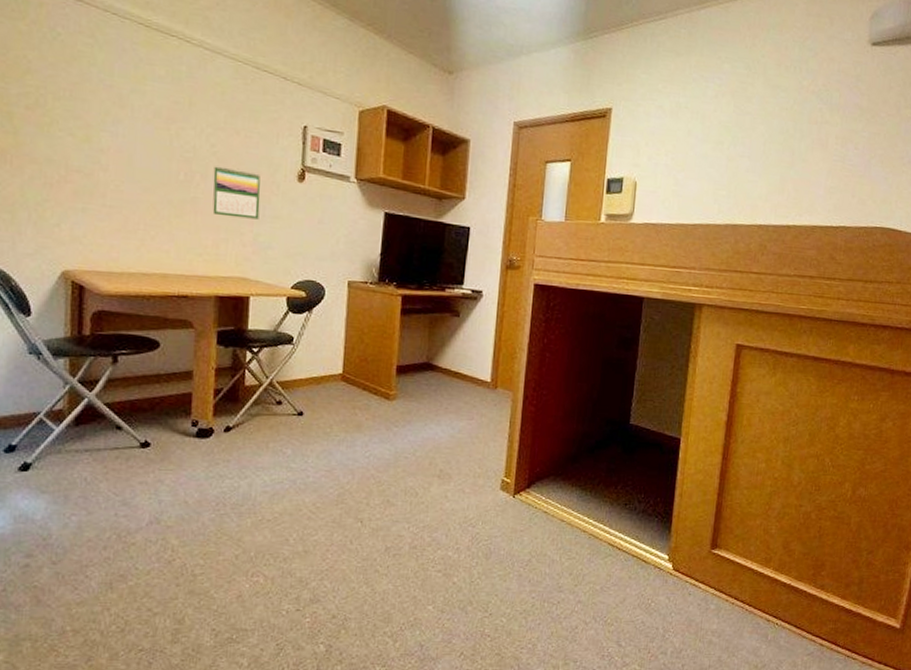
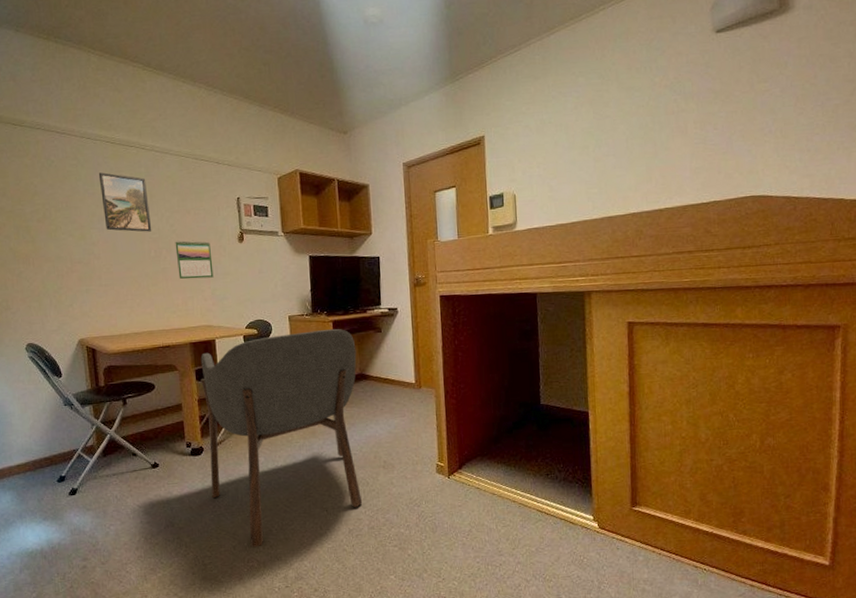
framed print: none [121,61,186,149] -> present [98,172,152,232]
armchair: none [216,302,426,559] -> present [200,329,363,548]

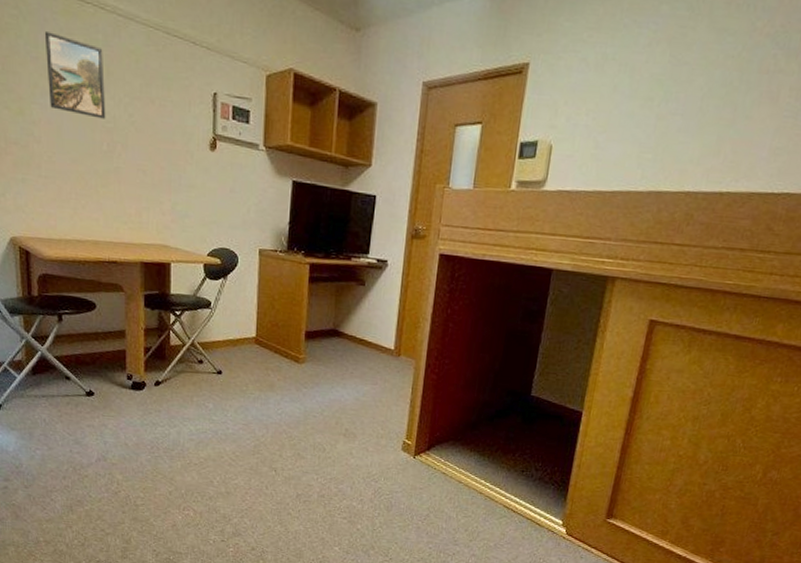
calendar: present [175,240,214,279] -> none [133,136,176,189]
armchair: present [200,329,363,548] -> none [150,269,333,497]

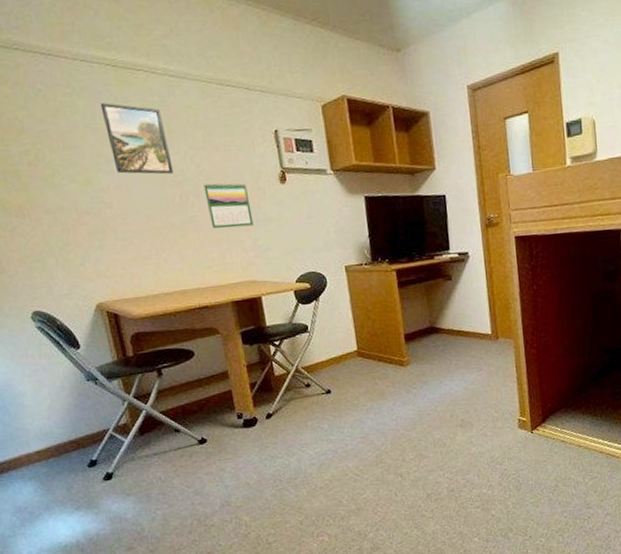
calendar: none [133,136,176,189] -> present [203,182,254,229]

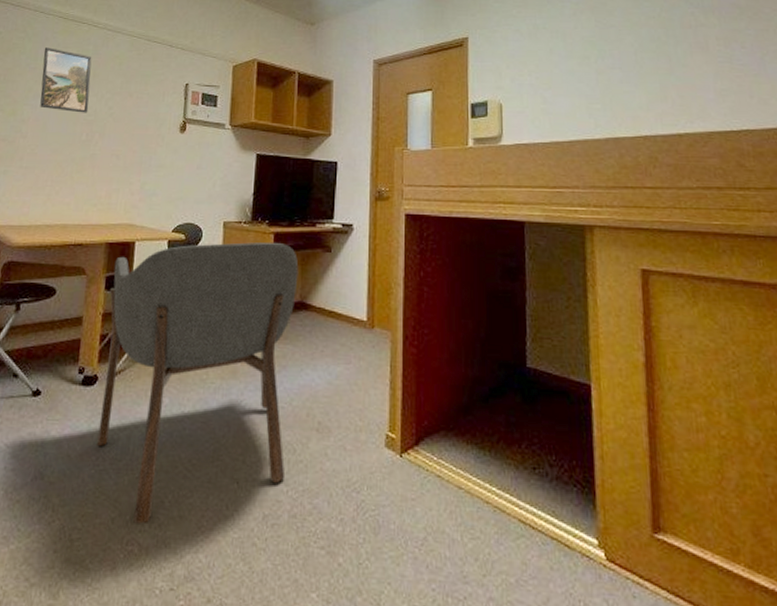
calendar: present [203,182,254,229] -> none [107,125,148,169]
armchair: none [245,278,440,521] -> present [97,242,299,524]

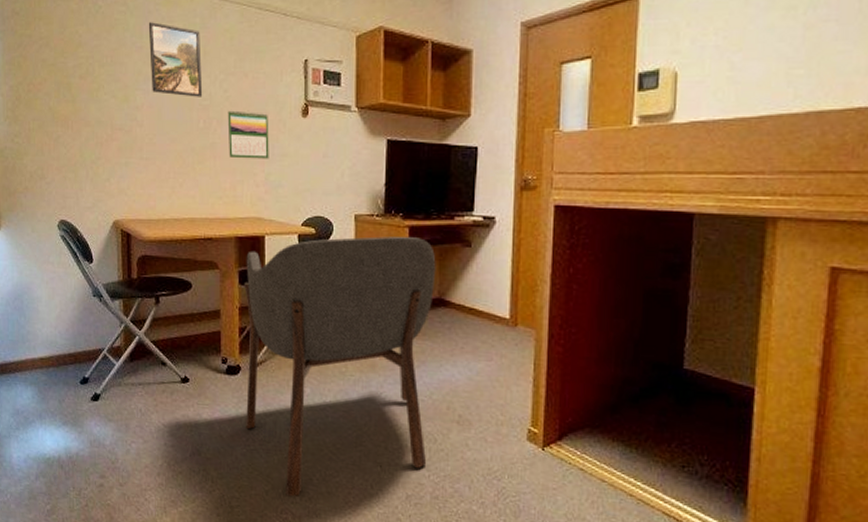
calendar: none [107,125,148,169] -> present [227,110,269,159]

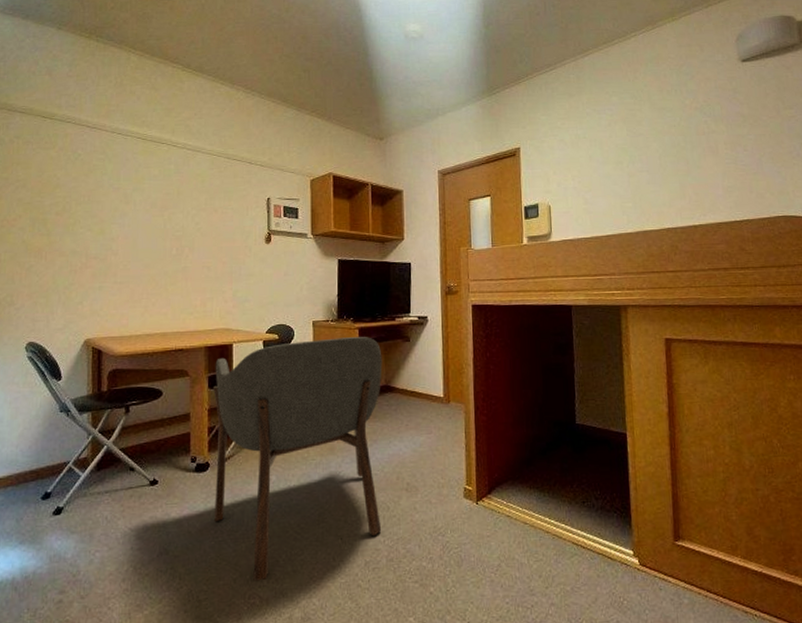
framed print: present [148,22,203,97] -> none [125,168,176,229]
calendar: present [227,110,269,159] -> none [198,239,237,280]

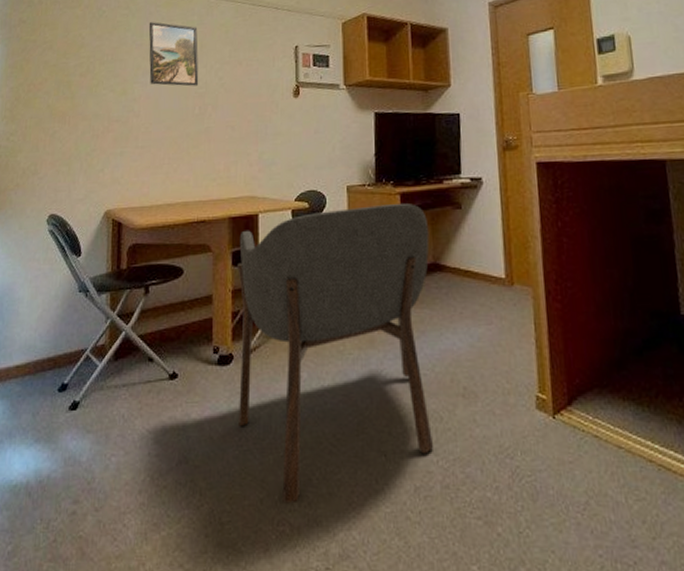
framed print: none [125,168,176,229] -> present [148,22,199,87]

